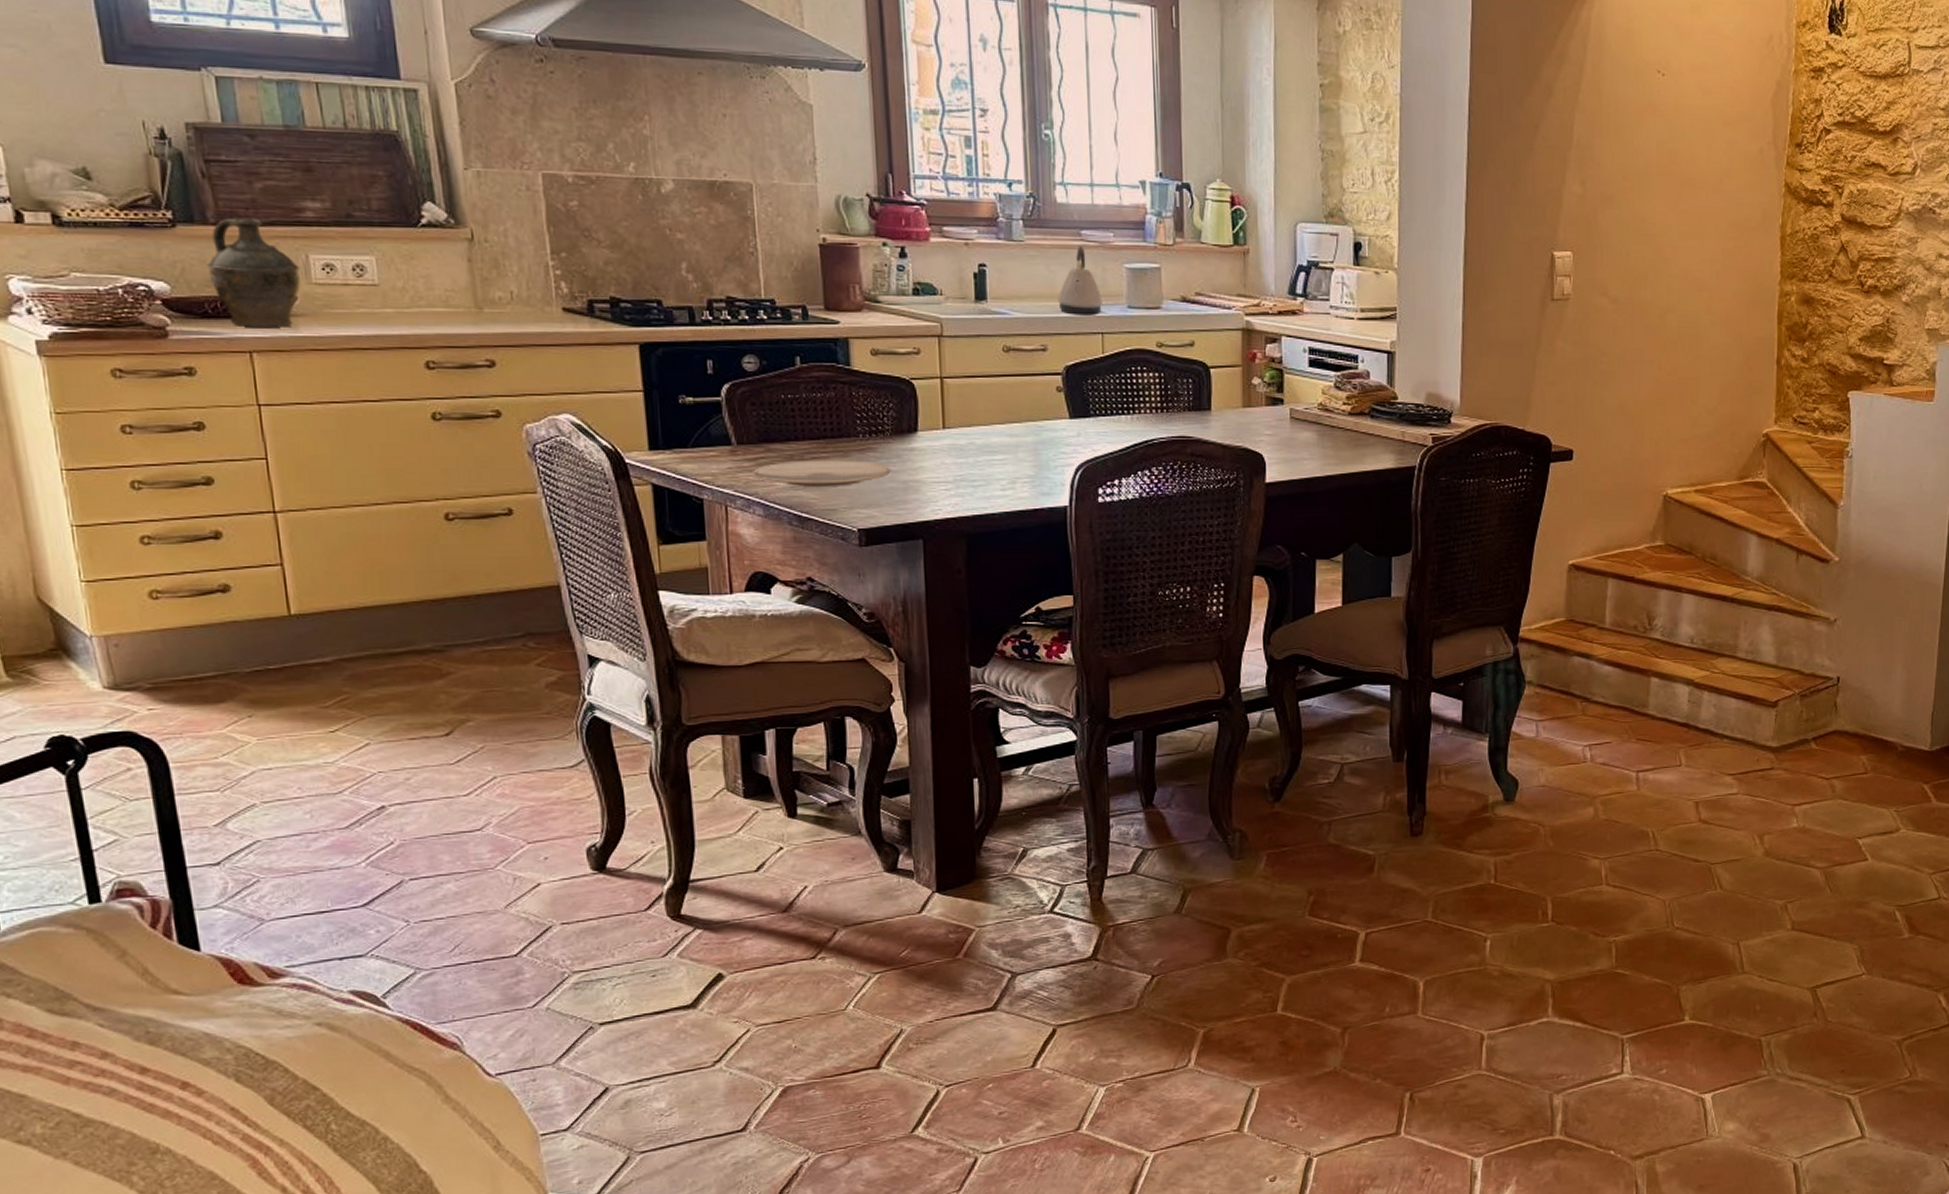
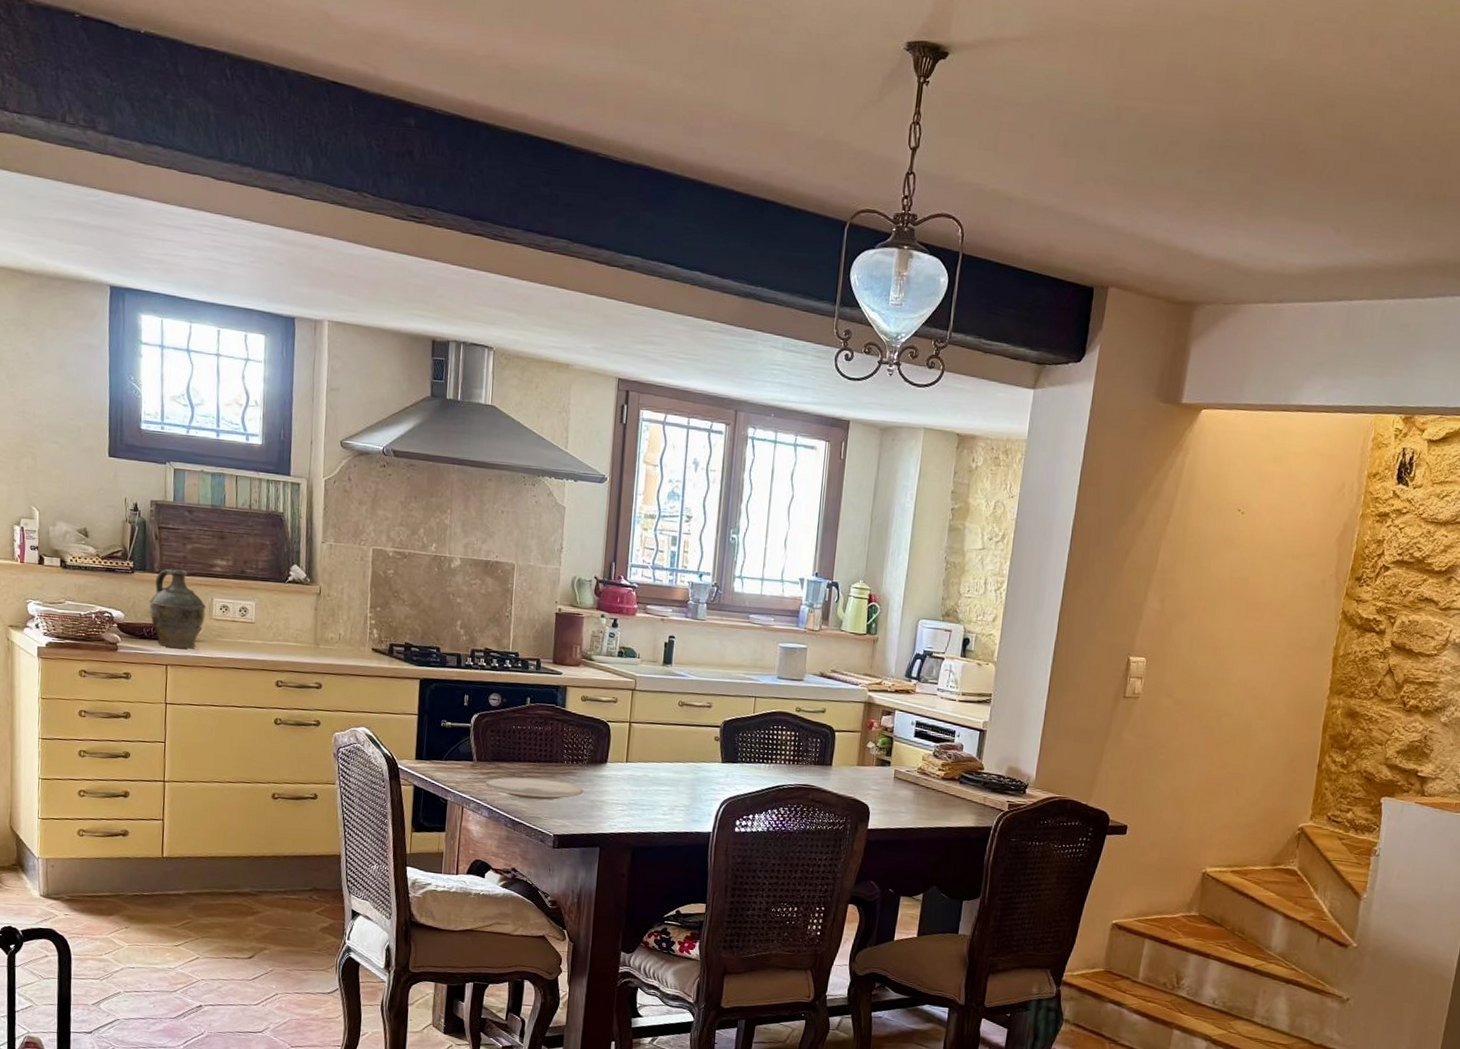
kettle: present [1057,245,1103,317] -> none [725,626,759,683]

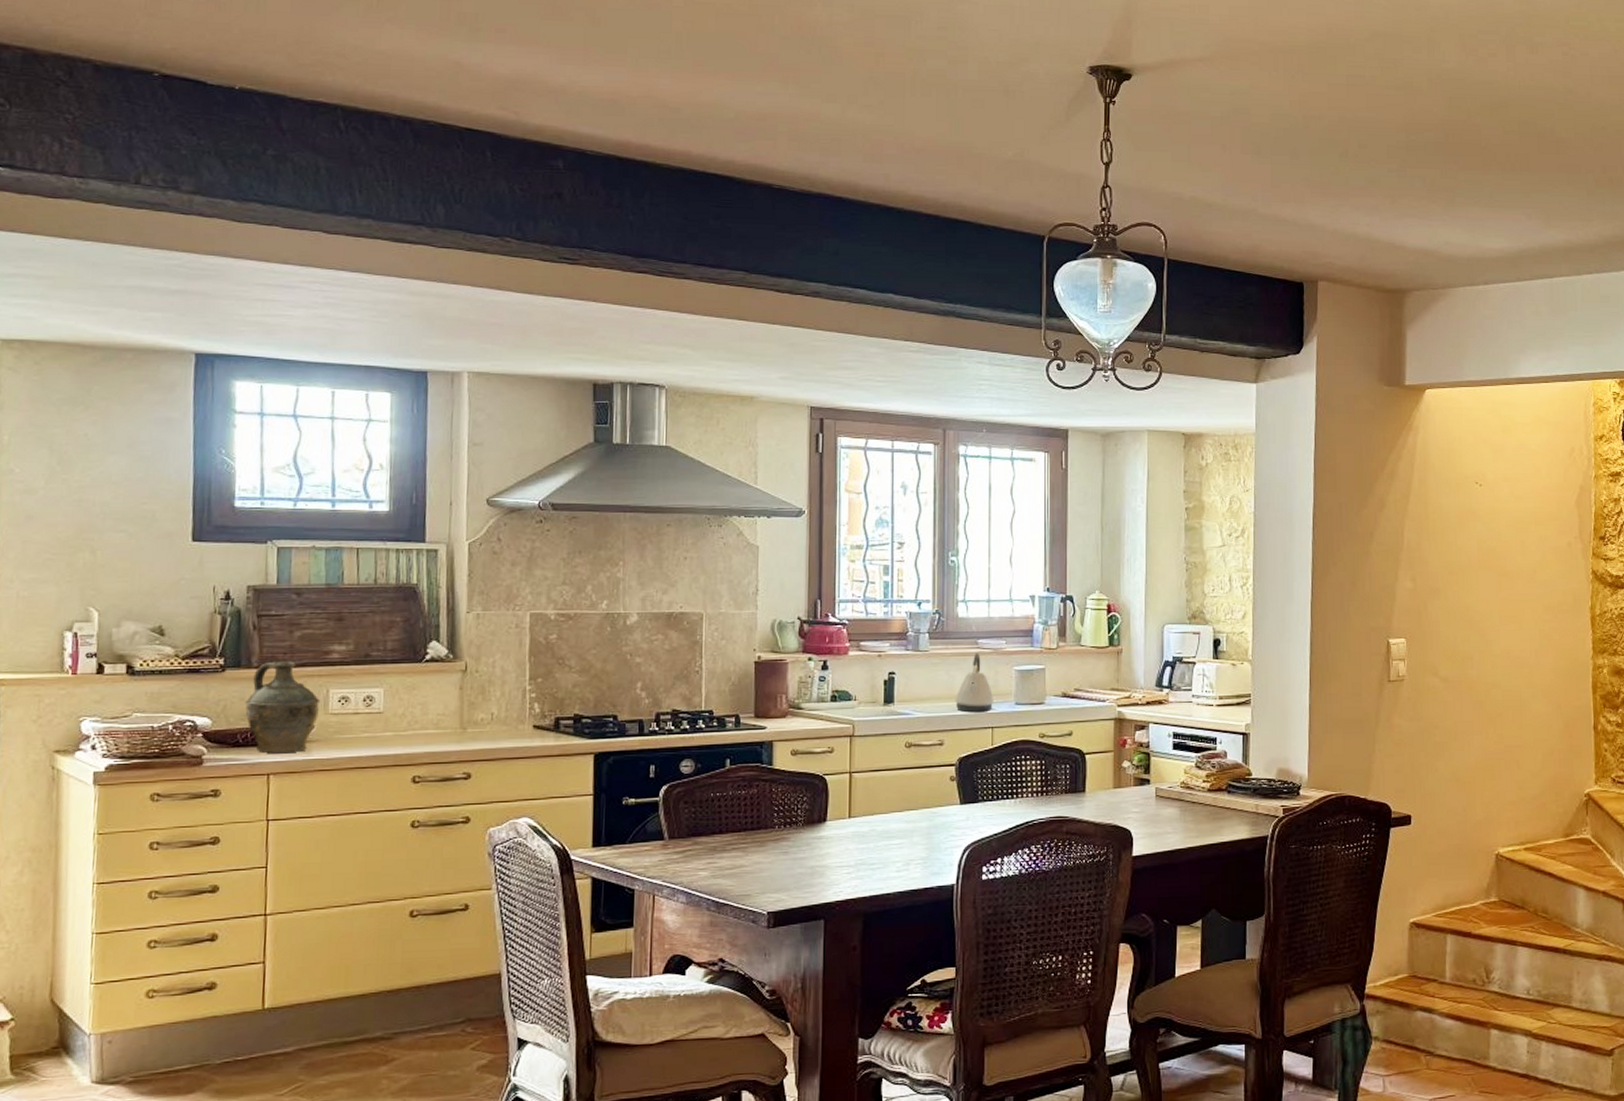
plate: present [485,777,584,800] -> none [680,849,801,875]
kettle: none [725,626,759,683] -> present [955,652,994,714]

